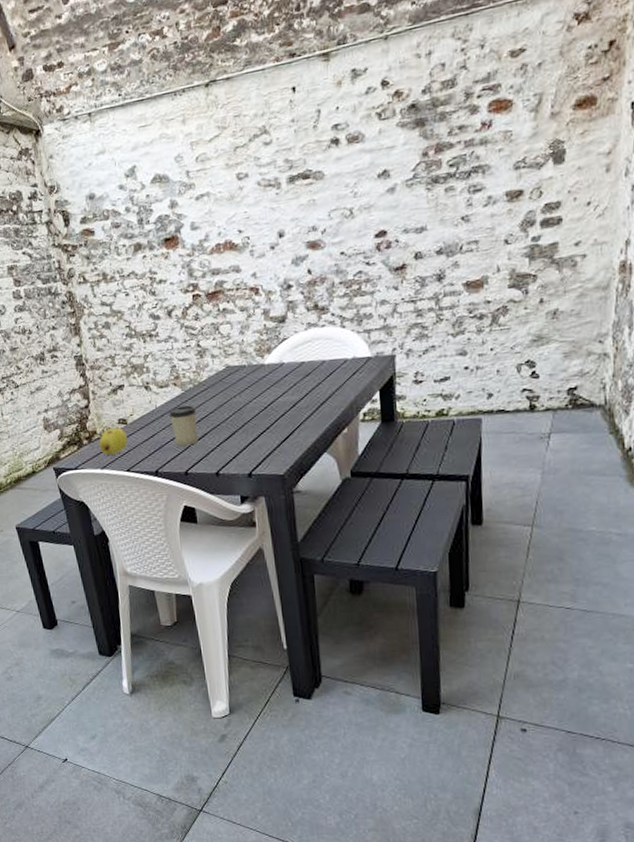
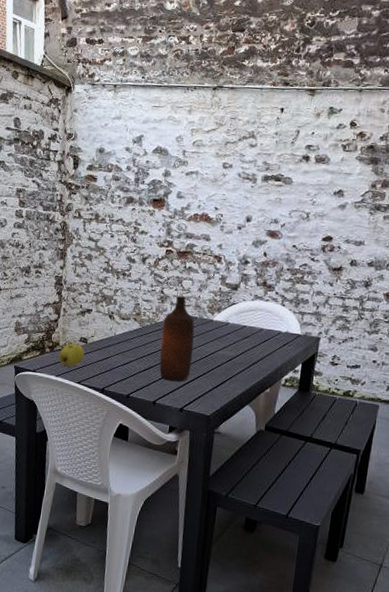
cup: present [169,405,199,447] -> none [124,338,148,374]
bottle: none [207,344,251,446] -> present [159,296,195,382]

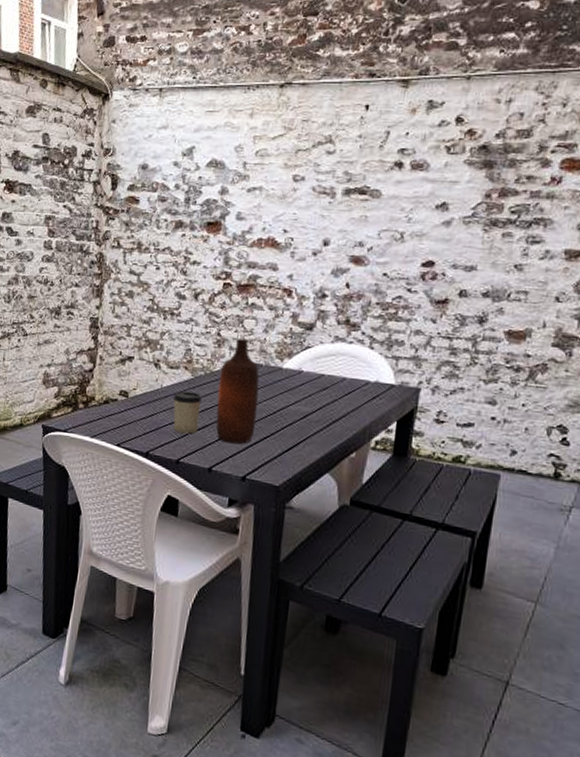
fruit: present [58,343,85,367] -> none [94,398,126,426]
cup: none [124,338,148,374] -> present [173,391,202,434]

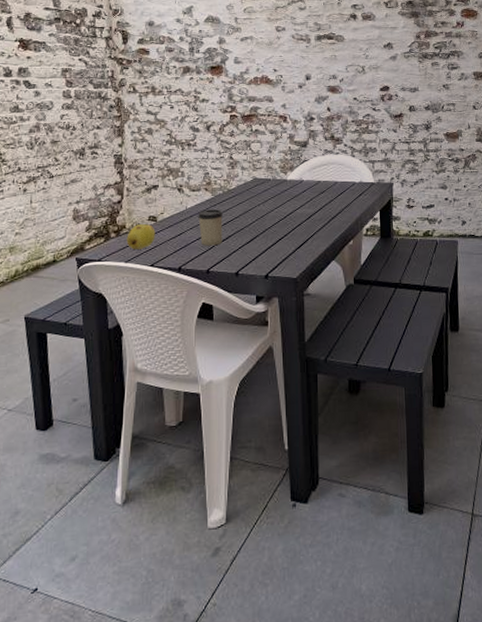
fruit: none [94,398,126,426] -> present [126,224,156,250]
bottle: present [216,339,260,445] -> none [236,160,271,249]

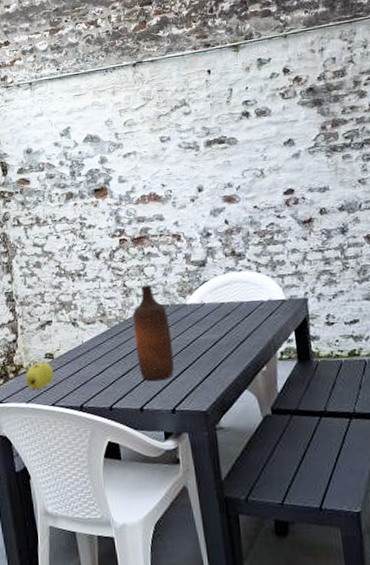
cup: present [198,209,223,246] -> none [95,341,123,382]
bottle: none [236,160,271,249] -> present [132,285,175,382]

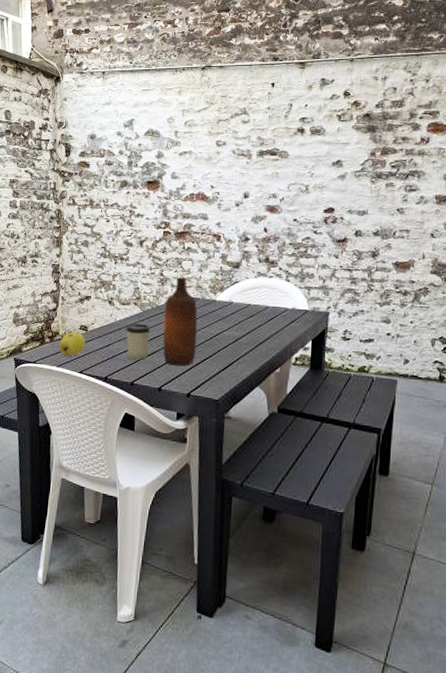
cup: none [95,341,123,382] -> present [126,323,150,360]

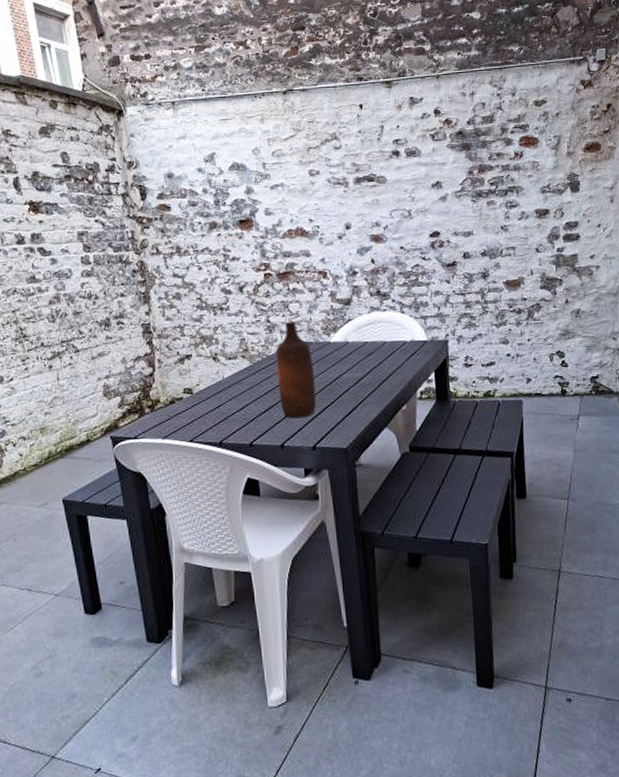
fruit: present [59,332,86,356] -> none [162,397,193,425]
cup: present [126,323,150,360] -> none [236,377,265,418]

